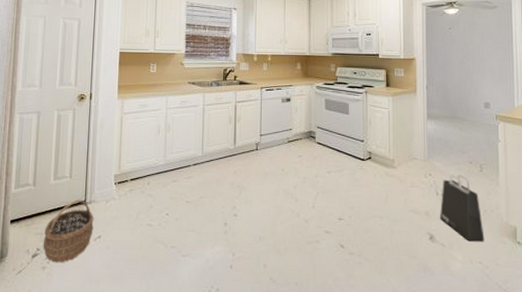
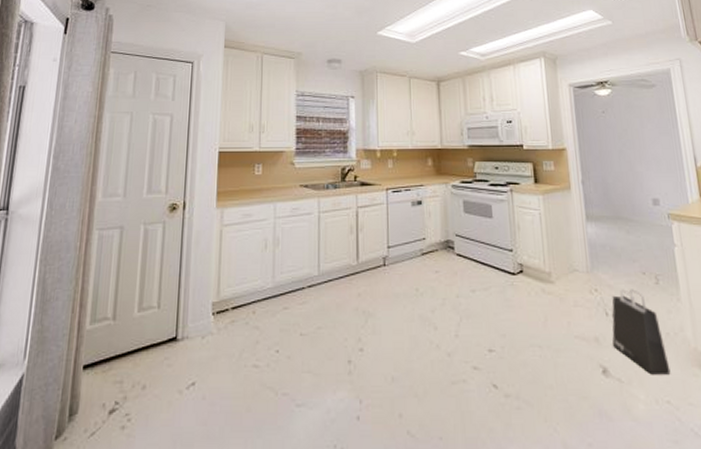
wicker basket: present [42,199,94,263] -> none [122,335,187,420]

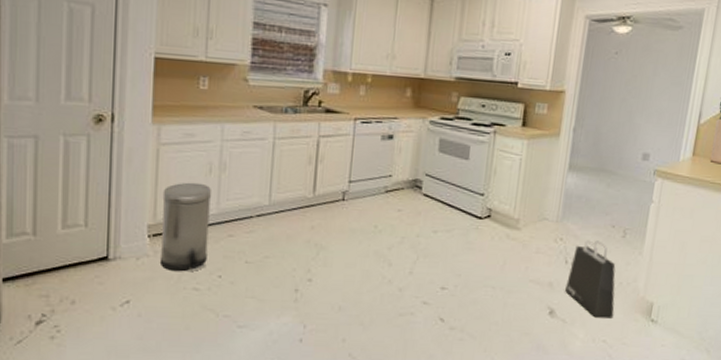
pedal bin: none [224,258,267,349] -> present [161,182,211,272]

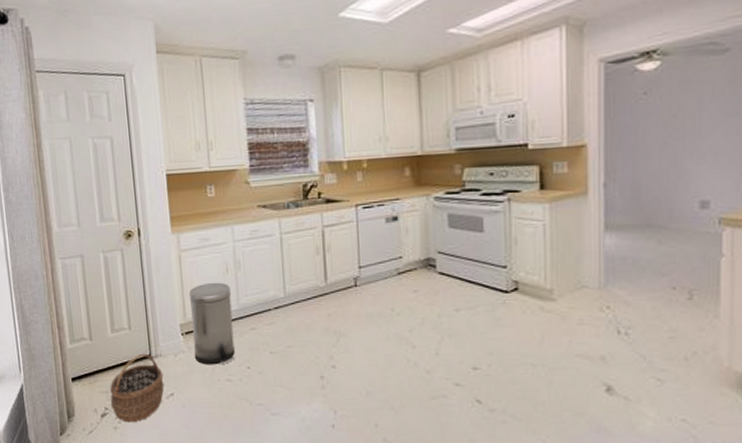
wicker basket: none [49,254,120,332] -> present [110,353,164,423]
shopping bag: present [565,240,616,319] -> none [623,305,692,394]

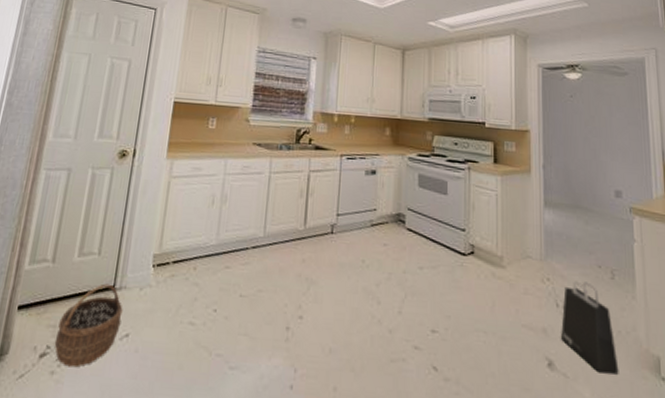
pedal bin: present [188,282,236,365] -> none [161,213,212,305]
shopping bag: none [623,305,692,394] -> present [561,281,619,375]

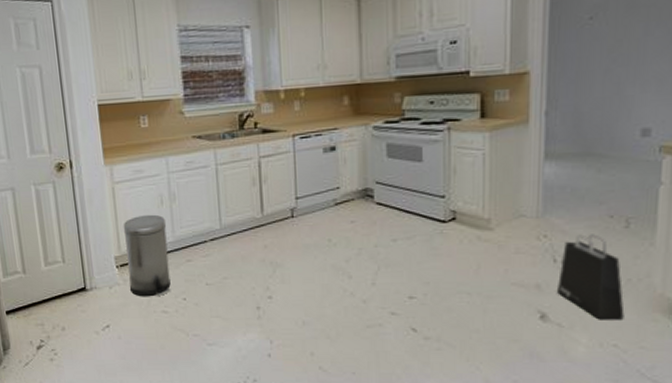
wicker basket: present [54,283,123,367] -> none [45,286,100,354]
pedal bin: none [161,213,212,305] -> present [123,214,171,297]

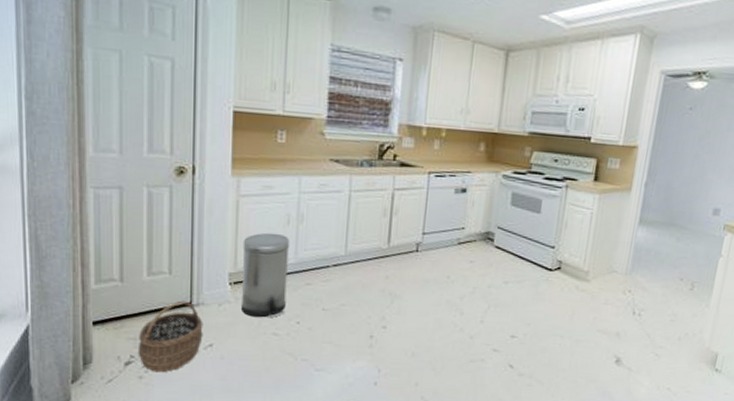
wicker basket: none [45,286,100,354] -> present [137,300,203,373]
shopping bag: present [557,234,625,320] -> none [632,292,683,368]

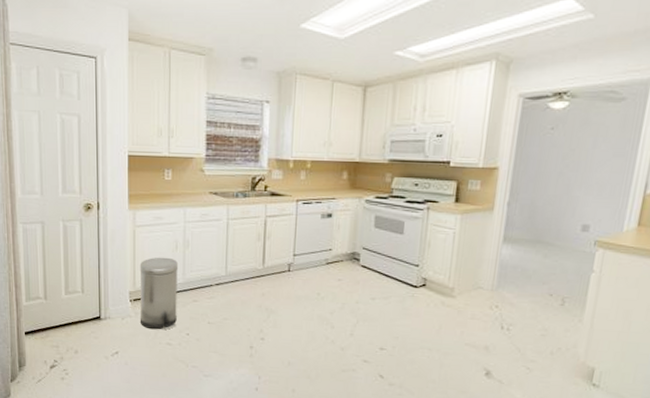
wicker basket: present [137,300,203,373] -> none [59,315,110,375]

